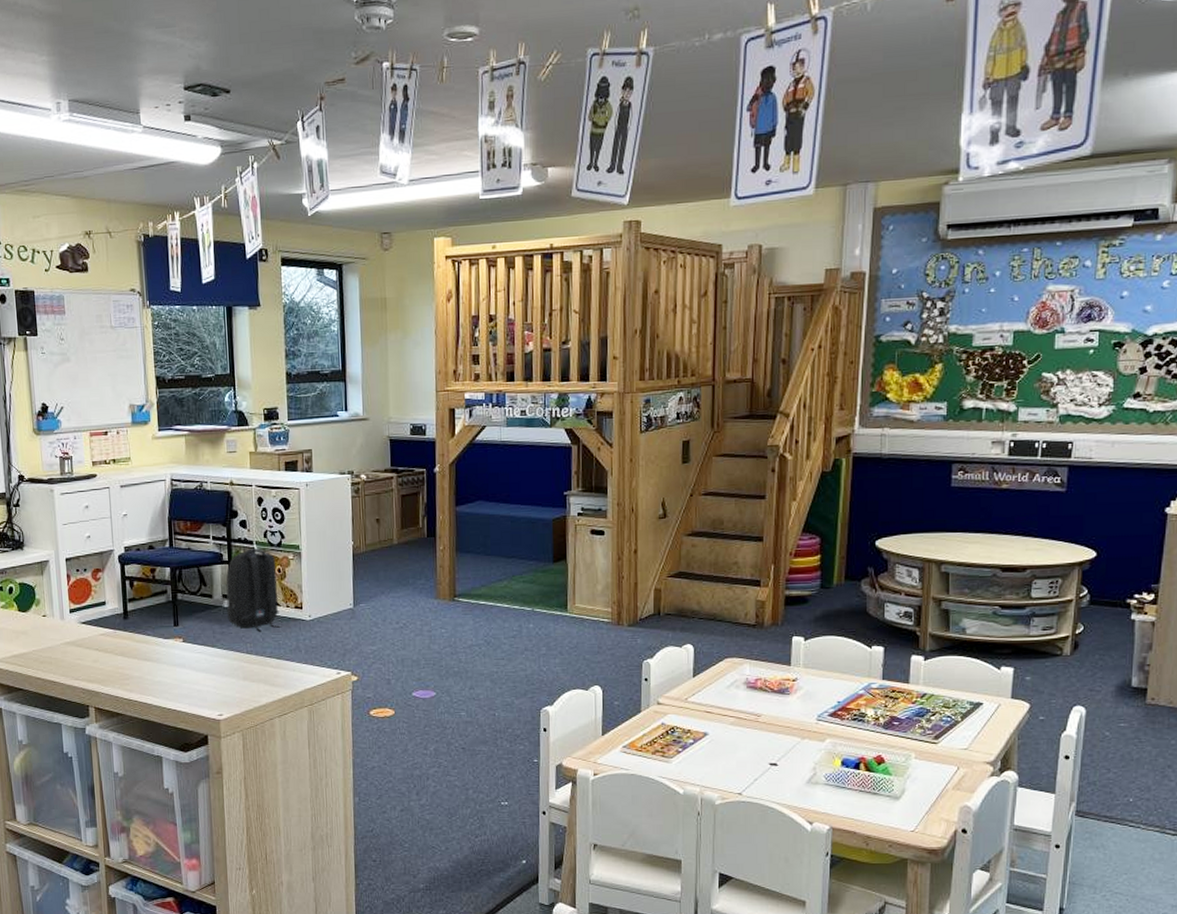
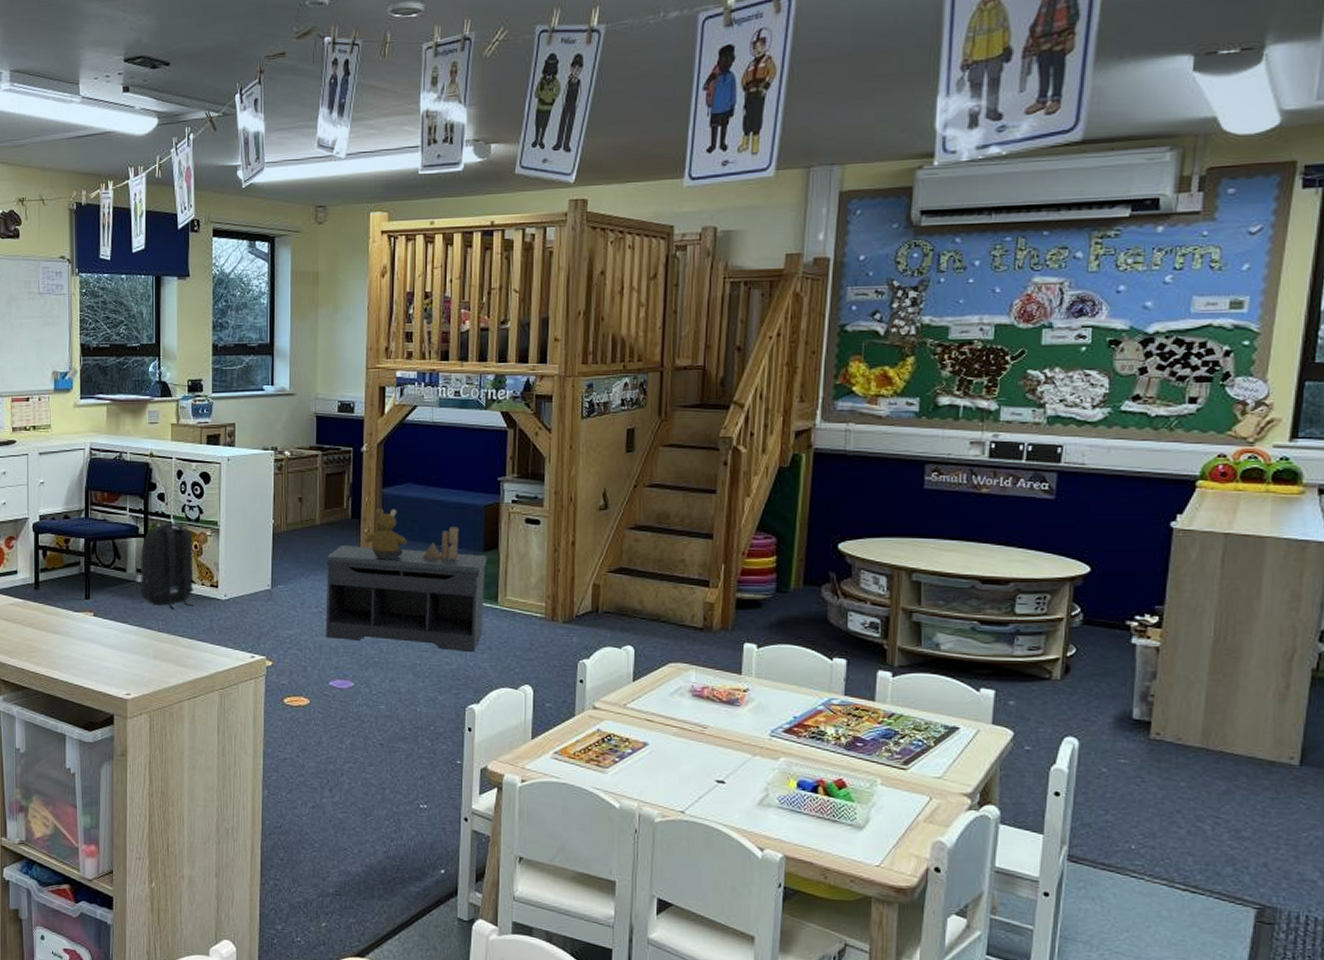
bench: none [405,563,556,658] -> present [326,546,487,652]
bear: none [440,526,482,575] -> present [365,508,408,560]
wooden block set: none [495,540,530,573] -> present [422,527,459,561]

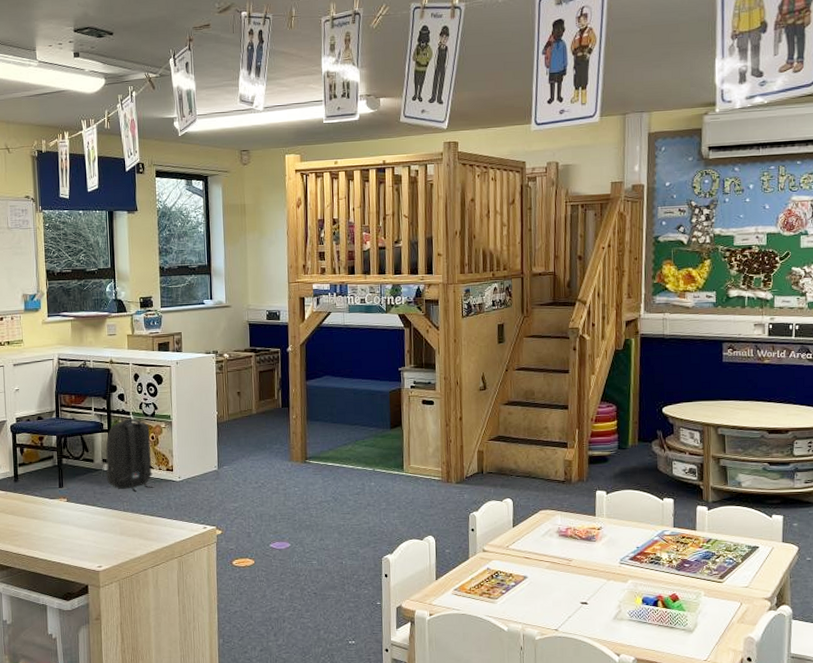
bench: present [326,546,487,652] -> none [263,430,394,512]
bear: present [365,508,408,560] -> none [293,397,329,440]
wooden block set: present [422,527,459,561] -> none [341,410,370,438]

